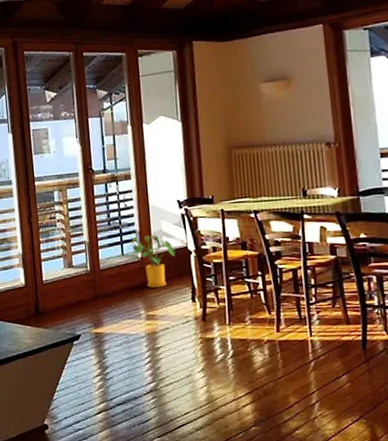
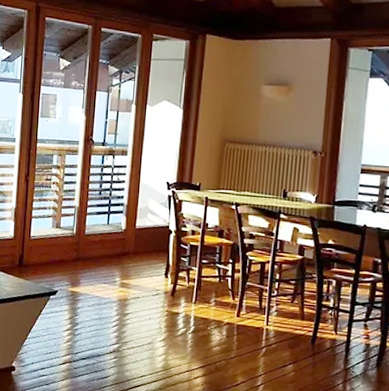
house plant: present [129,235,176,288] -> none [115,209,157,259]

